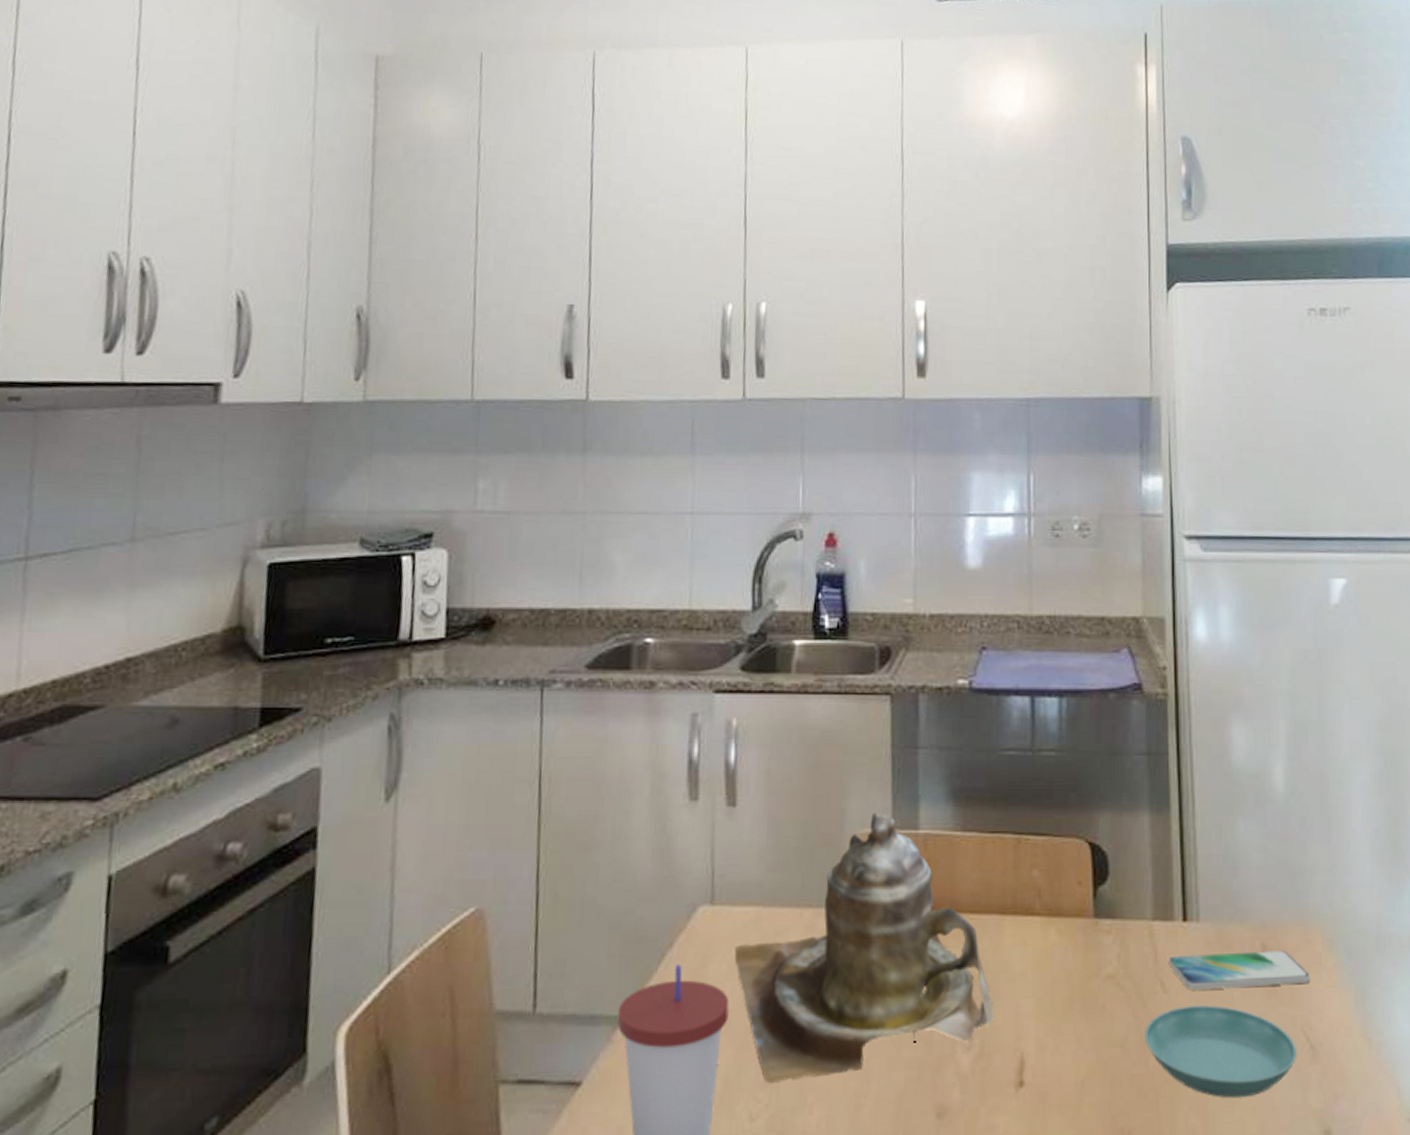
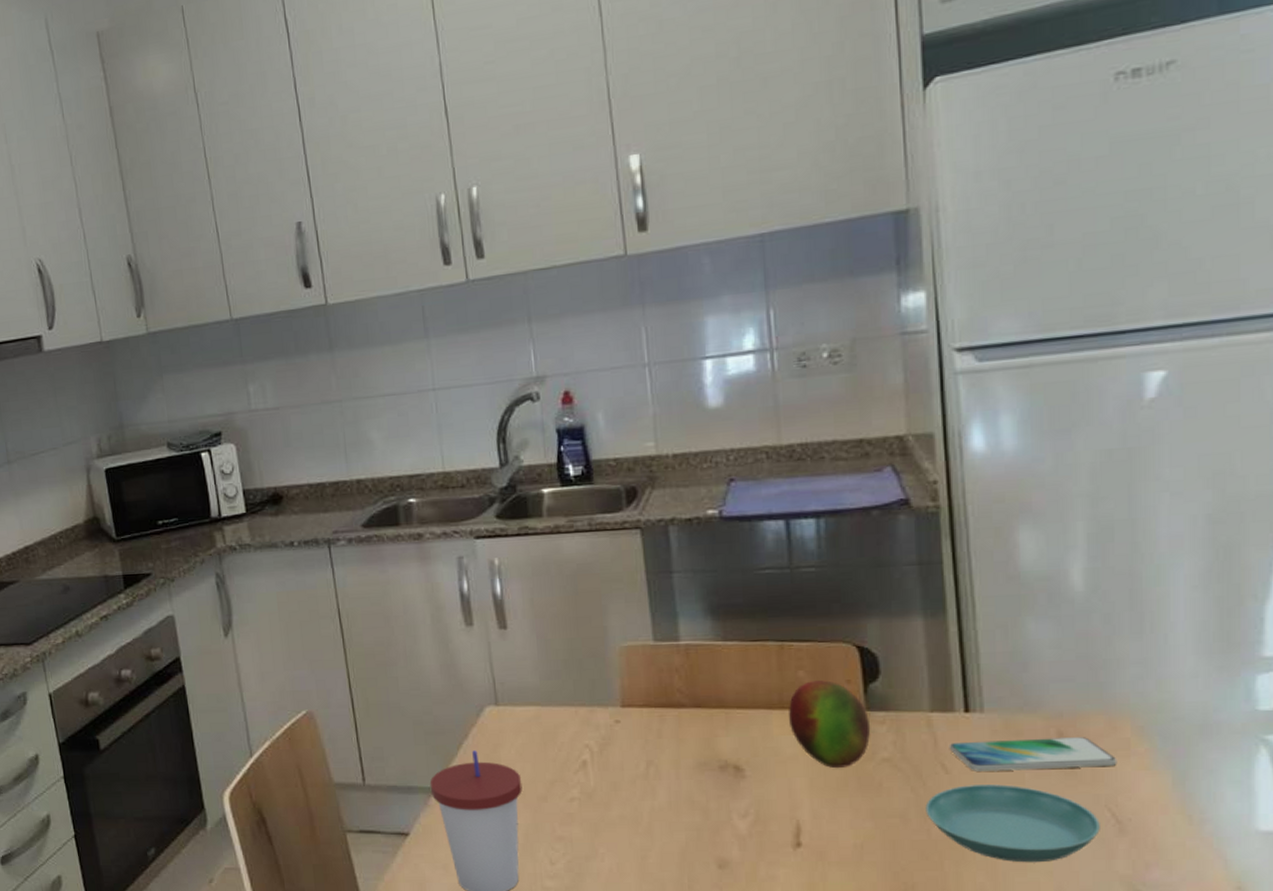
teapot: present [734,812,994,1083] -> none [520,628,768,838]
fruit: none [1020,881,1098,988] -> present [788,680,871,769]

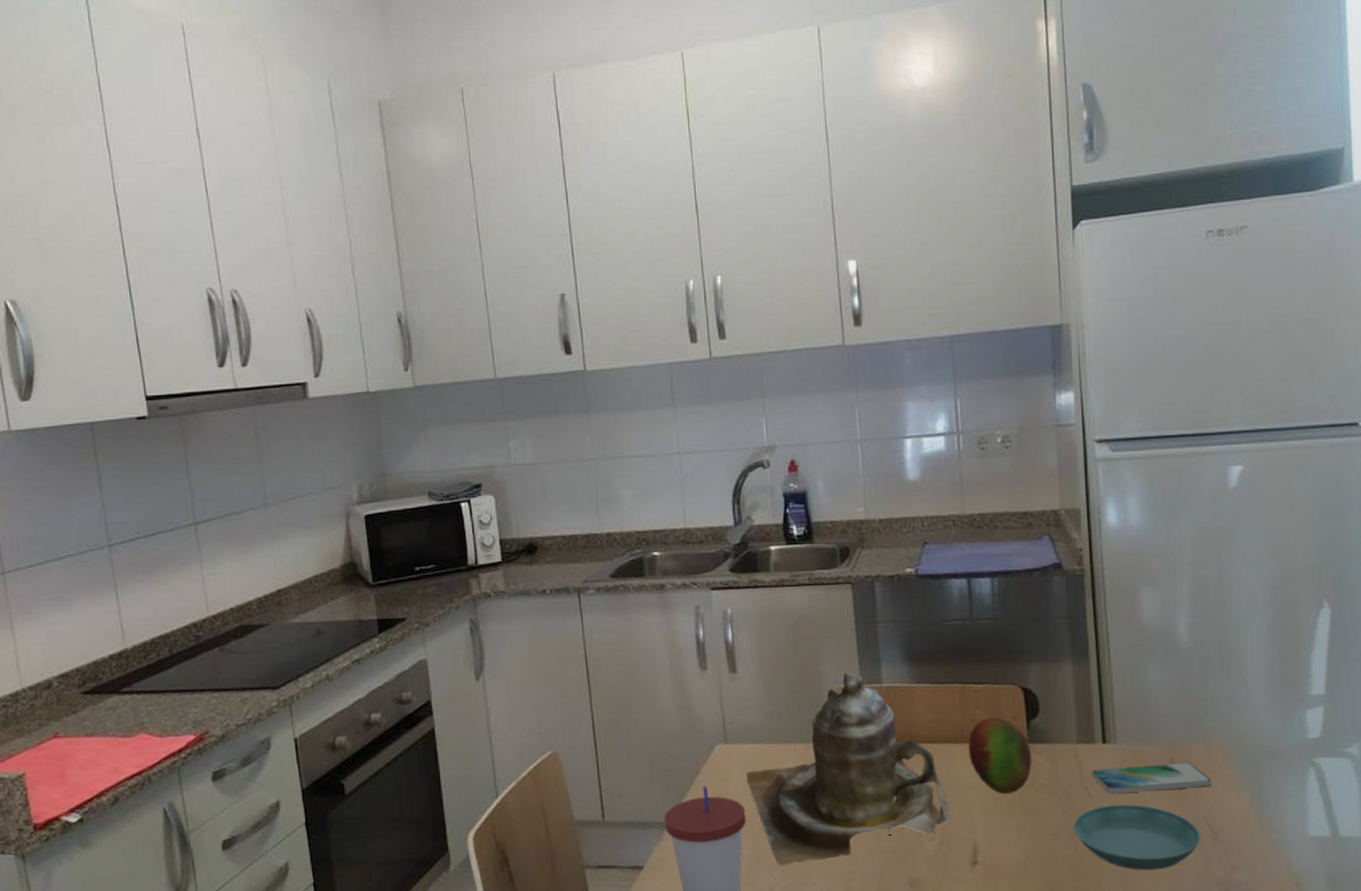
teapot: none [520,628,768,838] -> present [745,672,951,865]

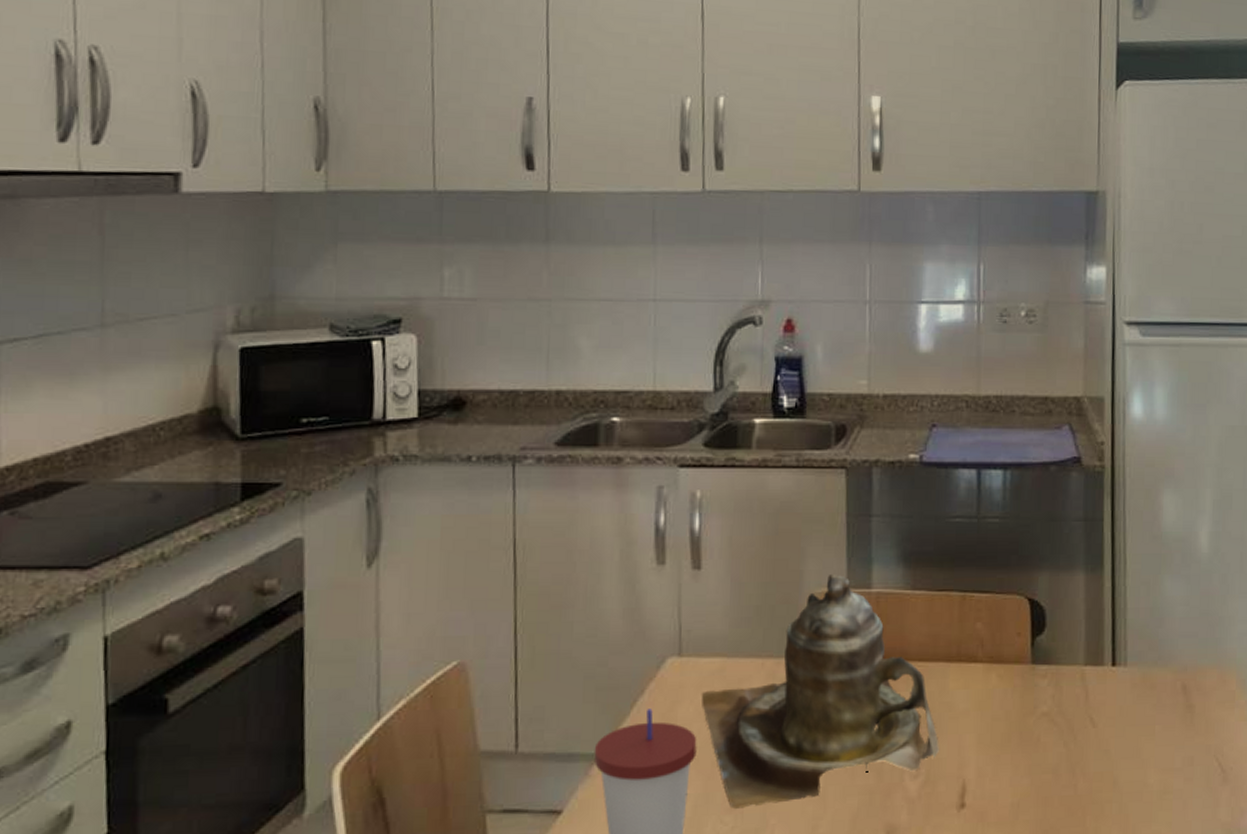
fruit: present [968,717,1032,795] -> none [964,633,1035,724]
saucer: present [1073,804,1201,871] -> none [1074,737,1210,815]
smartphone: present [1091,762,1213,794] -> none [1097,690,1225,725]

